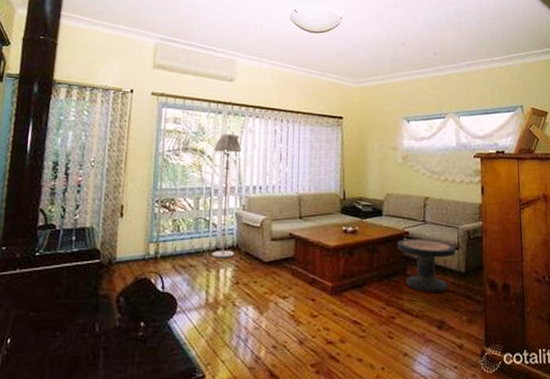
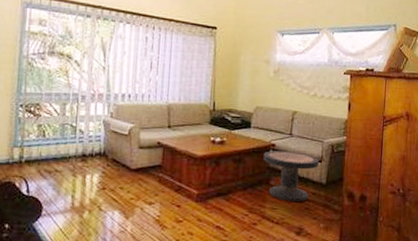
floor lamp: present [212,134,242,258] -> none [78,38,112,165]

